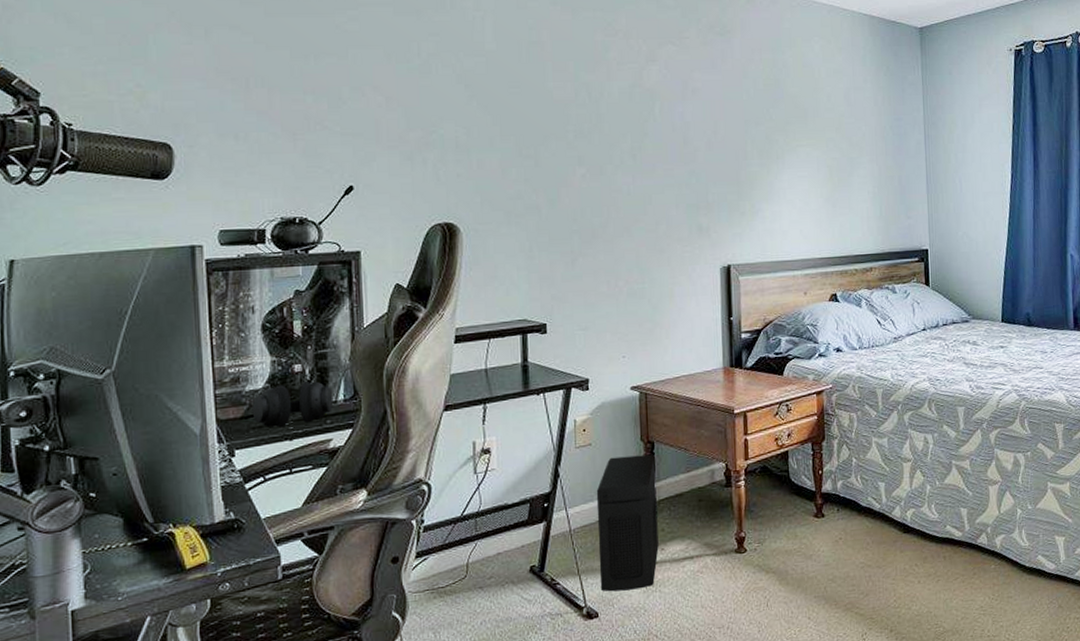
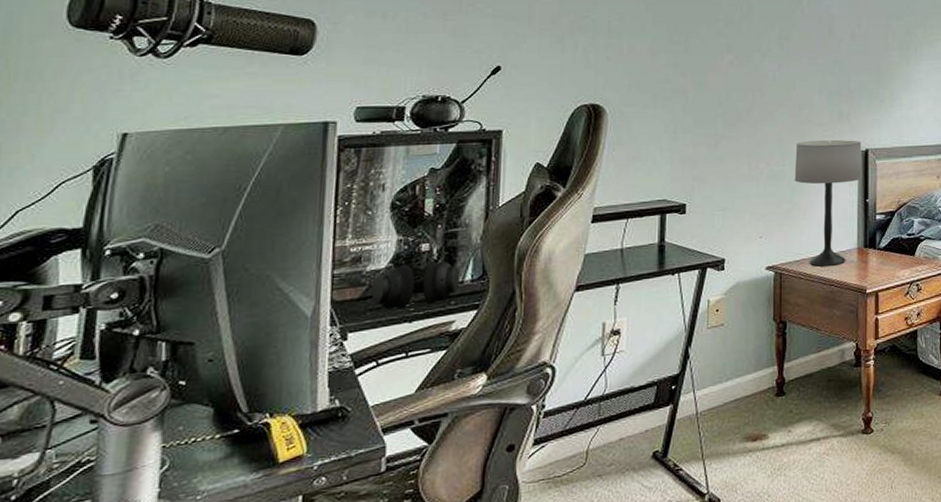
computer tower: present [596,454,659,592] -> none [724,334,786,477]
table lamp: none [654,255,725,387] -> present [794,139,862,267]

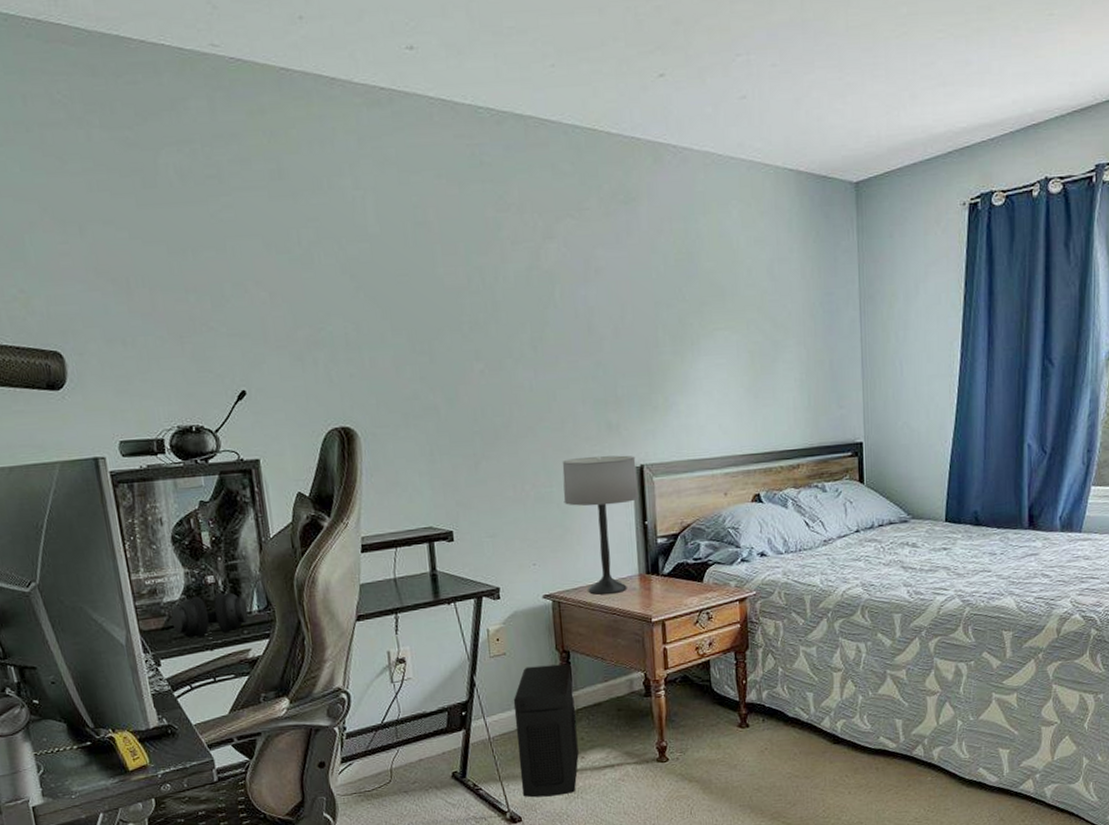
computer tower: none [724,334,786,477] -> present [513,663,579,798]

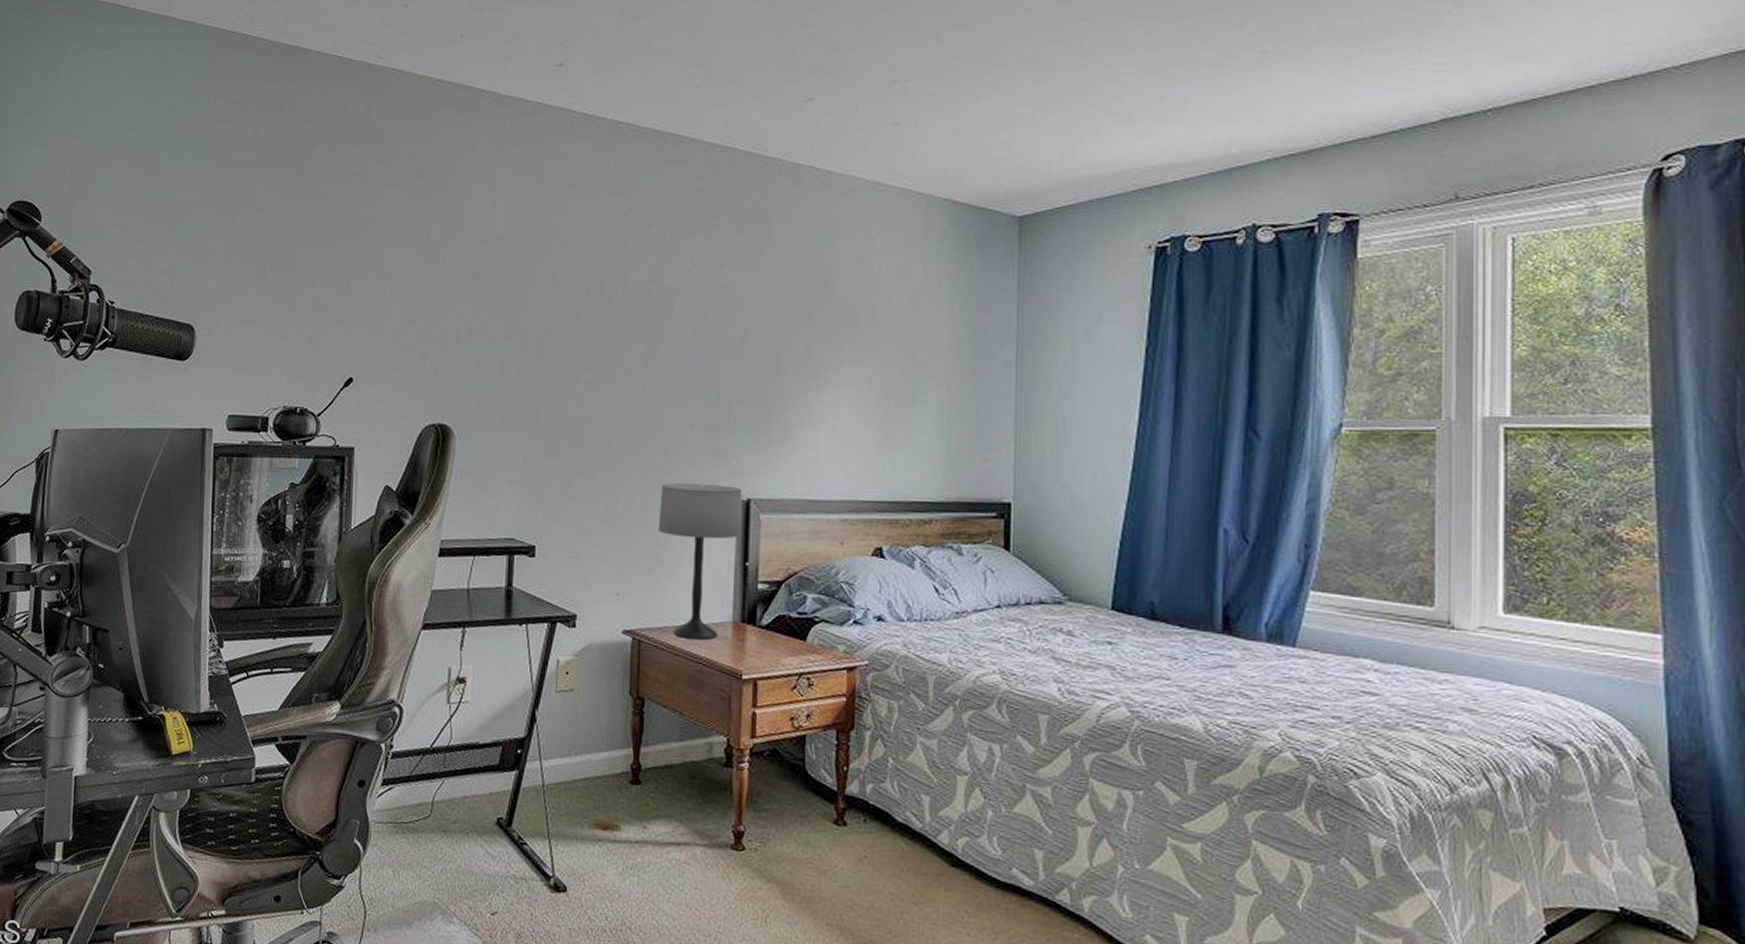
headphones: present [171,592,248,638] -> none [242,579,317,625]
computer tower: present [513,663,579,798] -> none [571,709,644,869]

